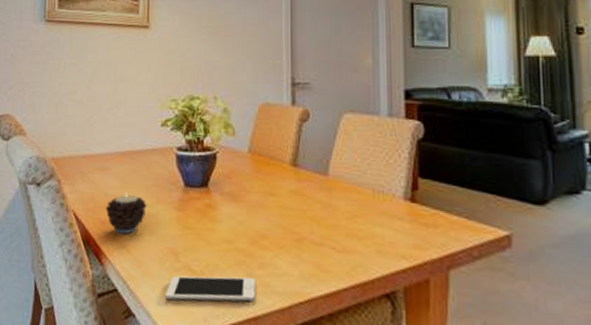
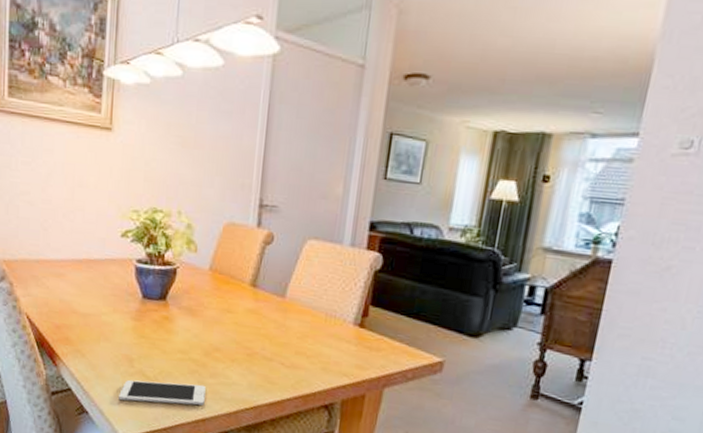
candle: present [105,192,147,234] -> none [60,299,103,339]

